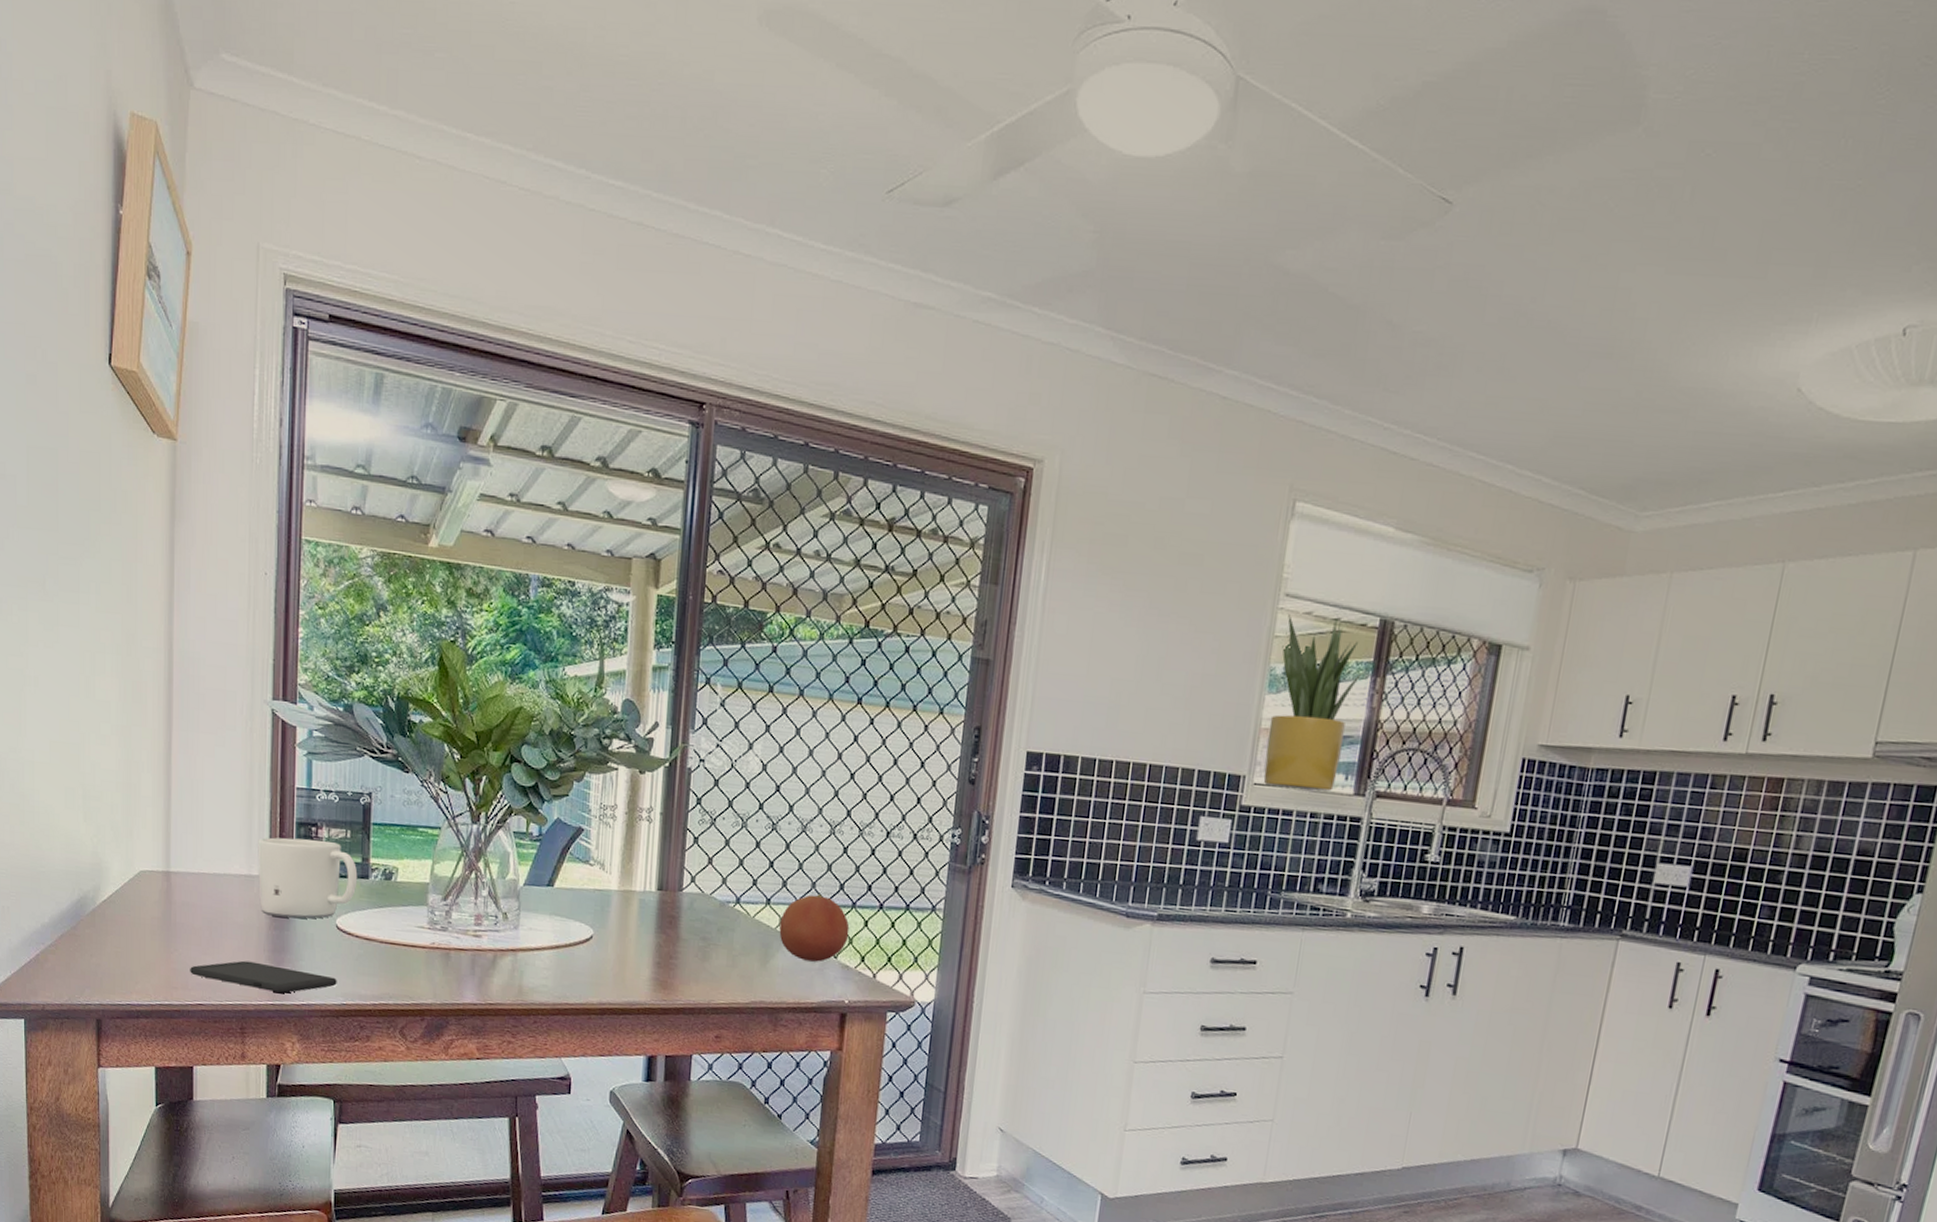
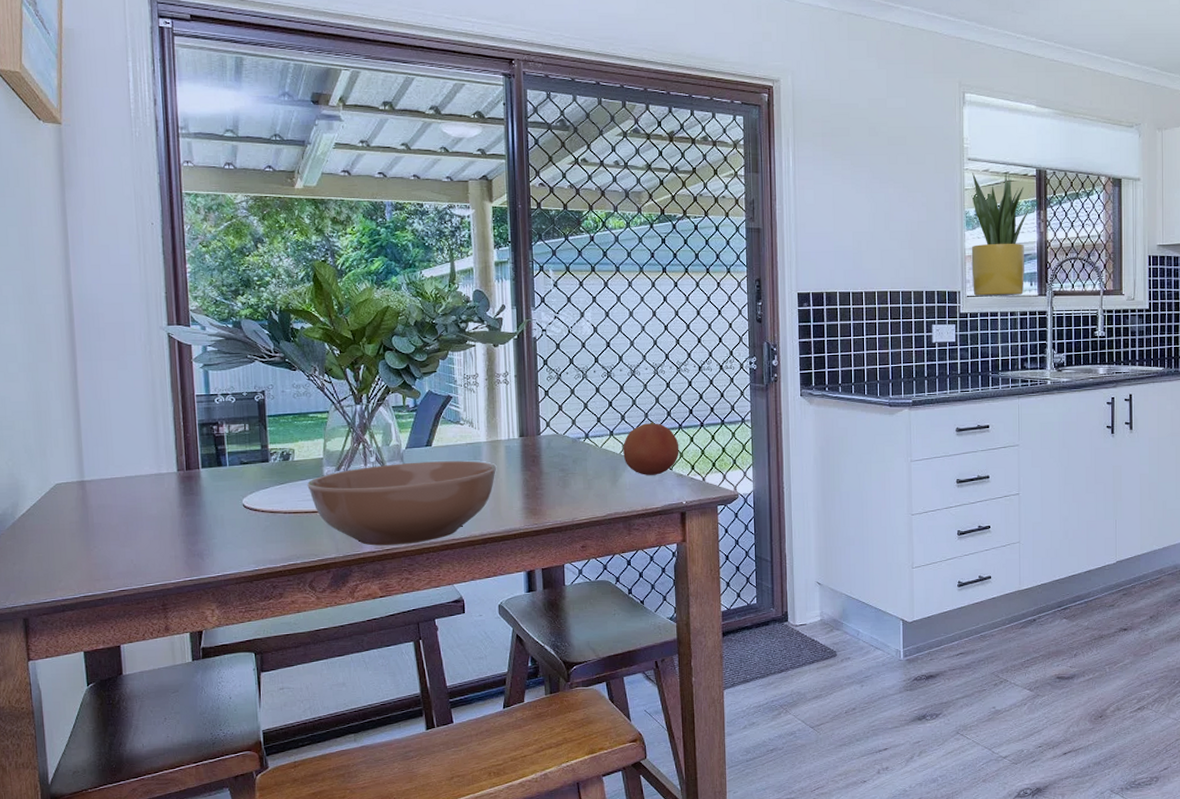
mobile phone: present [190,960,337,994] -> none [110,546,248,570]
mug: present [258,837,358,919] -> none [165,435,259,505]
bowl: none [409,901,627,1002] -> present [307,460,497,546]

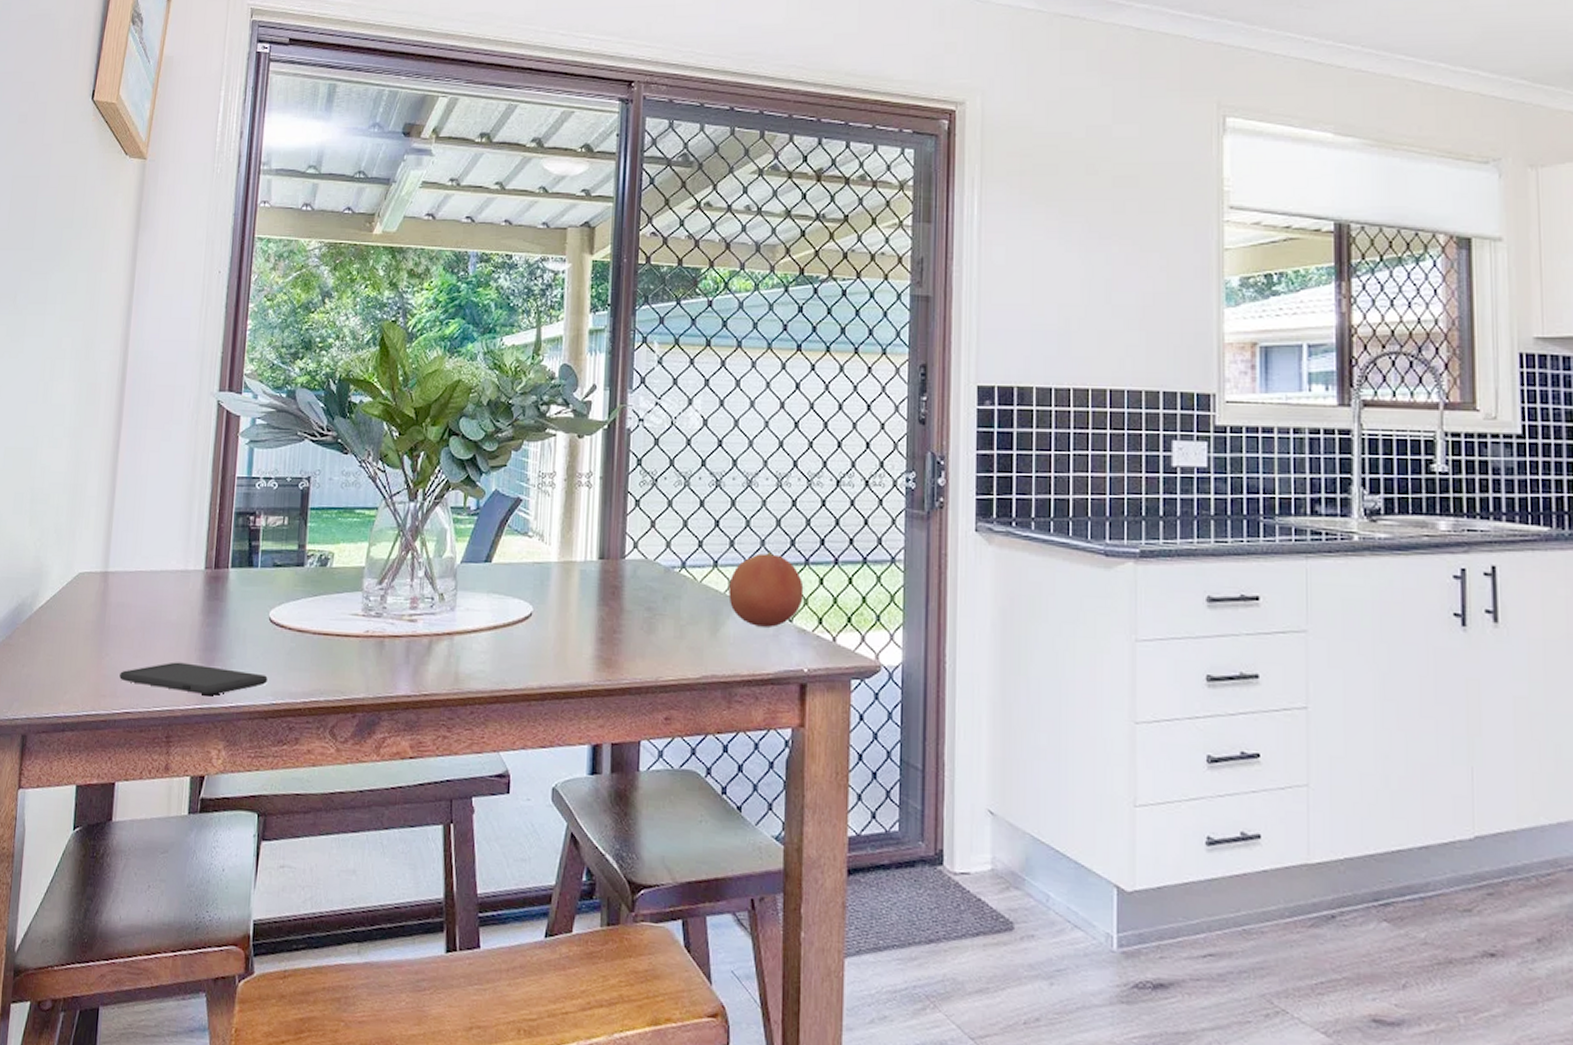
mobile phone: none [110,546,248,570] -> present [119,662,268,696]
bowl: present [307,460,497,546] -> none [343,581,568,691]
planter: present [971,172,1034,297] -> none [1233,226,1331,405]

